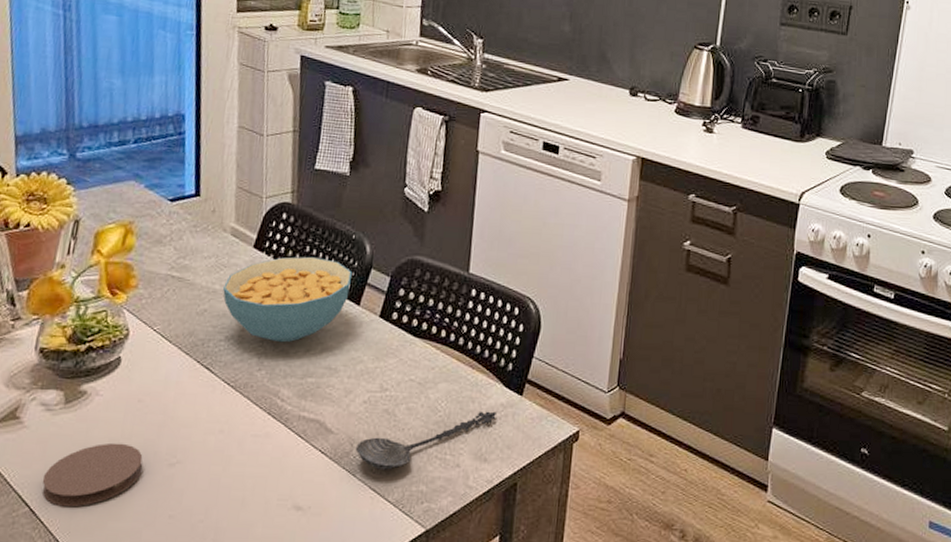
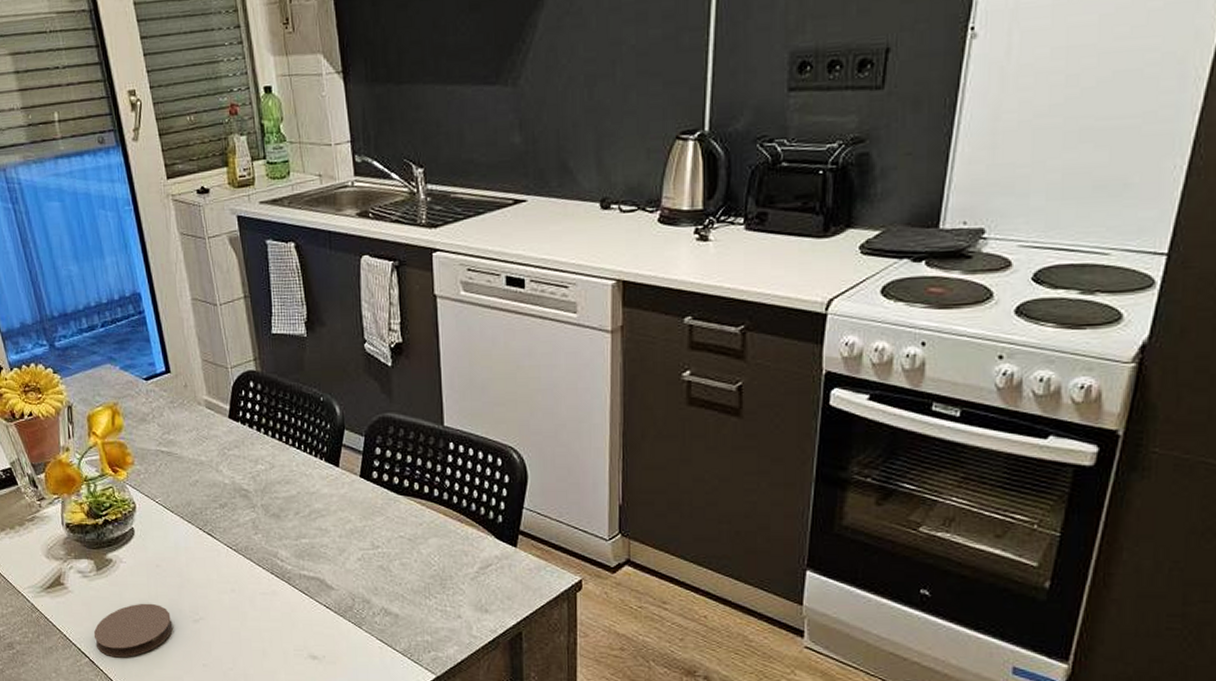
cereal bowl: present [223,256,352,343] -> none [209,422,327,507]
spoon: present [355,411,496,470] -> none [357,563,492,622]

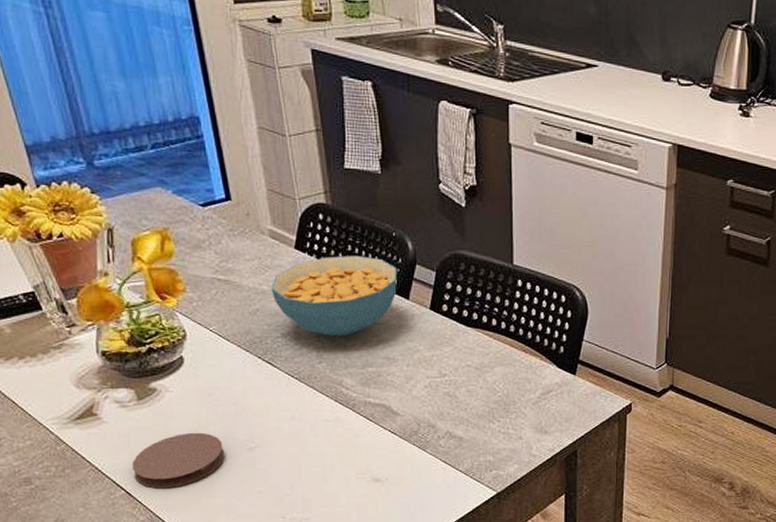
cereal bowl: none [209,422,327,507] -> present [271,255,397,337]

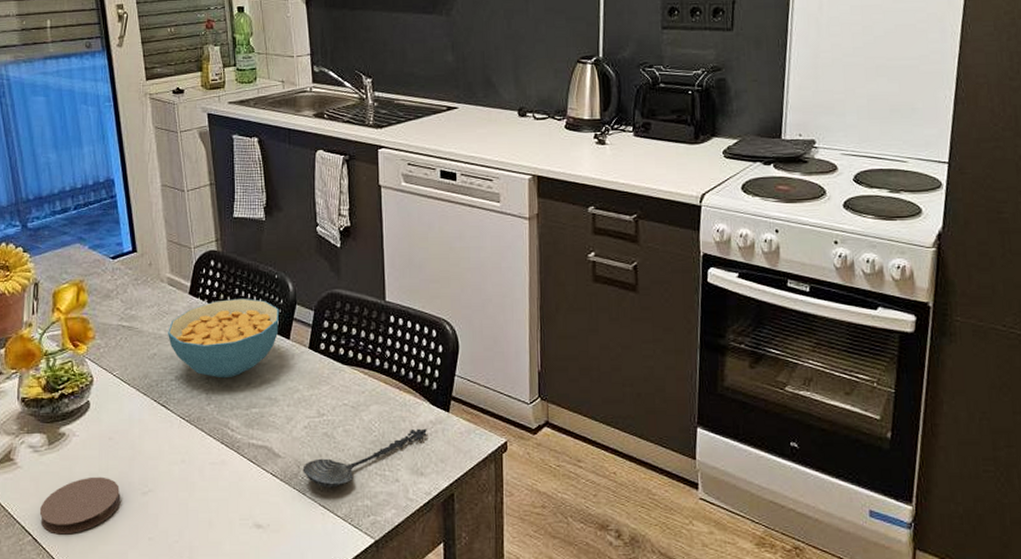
spoon: none [423,390,552,445] -> present [302,428,427,488]

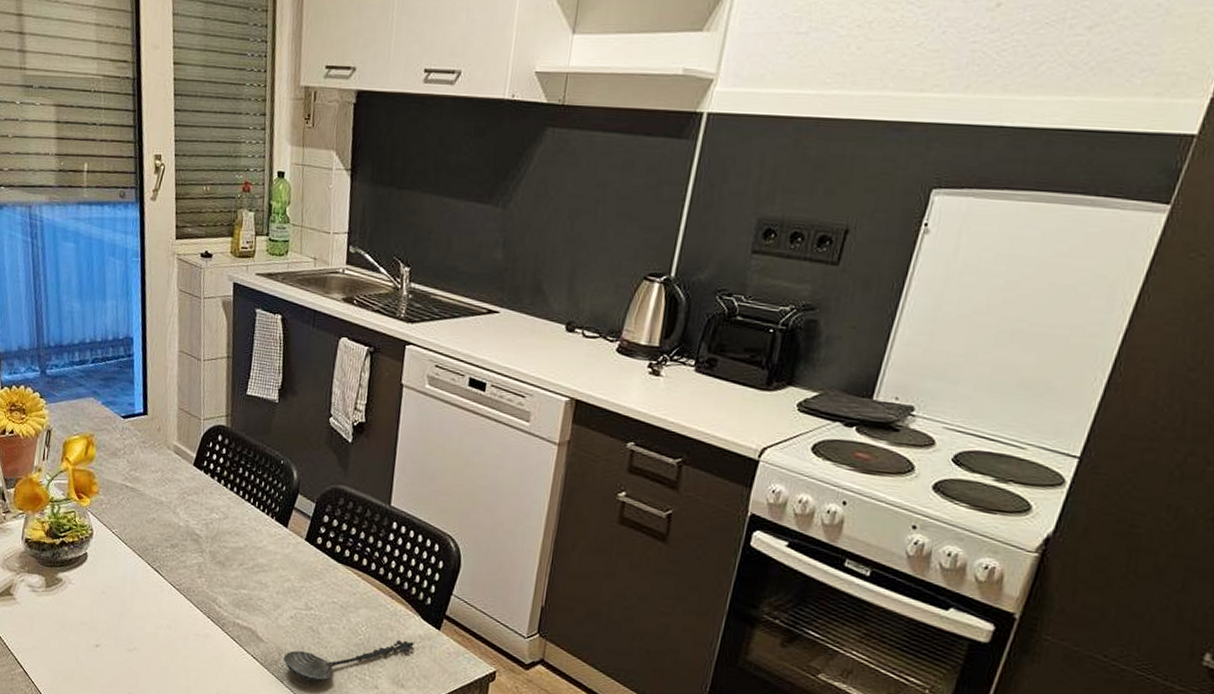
coaster: present [39,476,121,535] -> none [31,624,107,674]
cereal bowl: present [168,298,279,379] -> none [168,476,280,555]

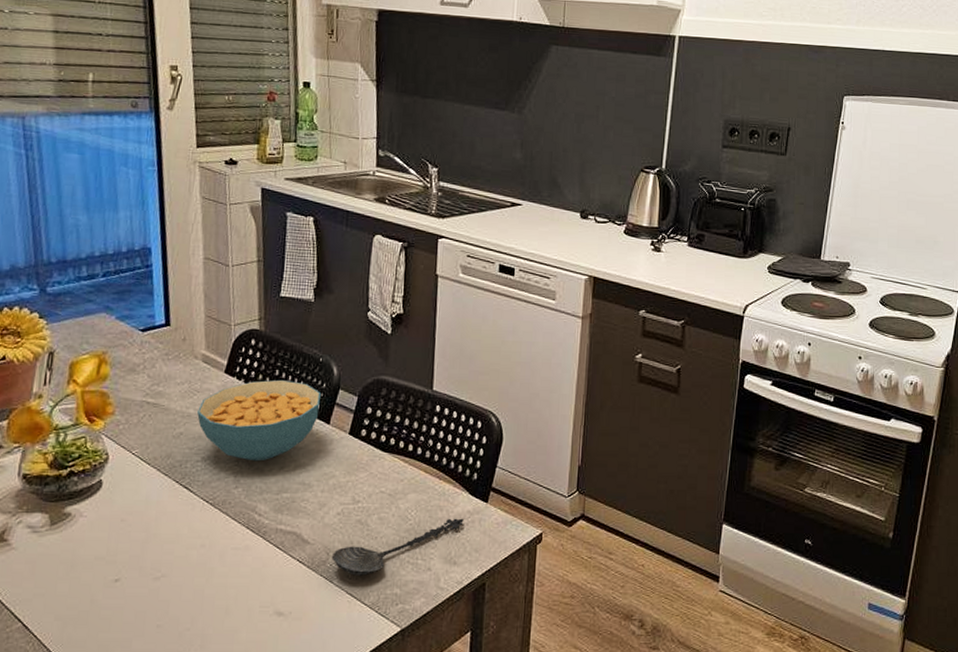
cereal bowl: none [168,476,280,555] -> present [197,379,321,462]

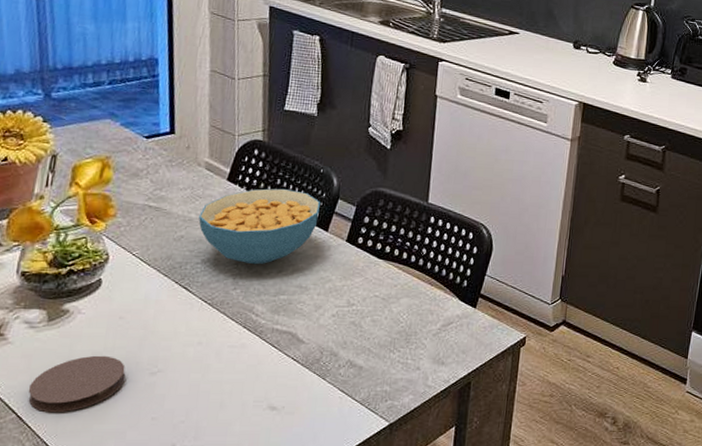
coaster: none [33,560,129,621] -> present [28,355,126,413]
spoon: present [331,518,464,576] -> none [325,321,453,374]

